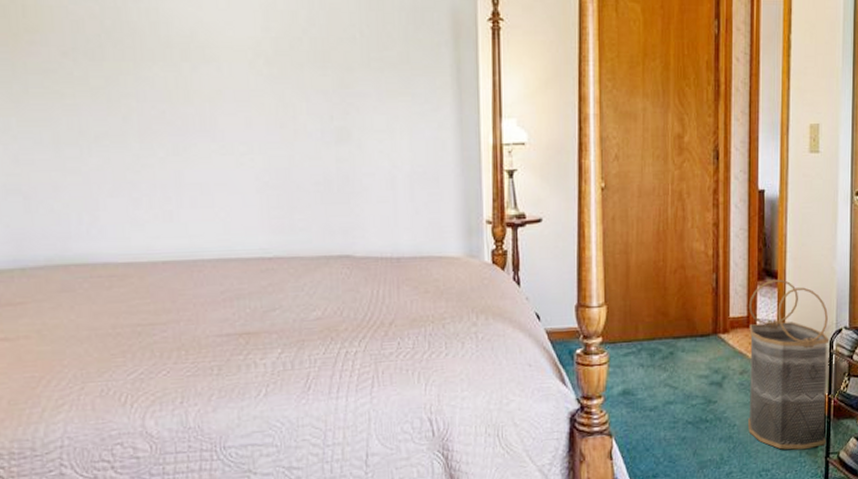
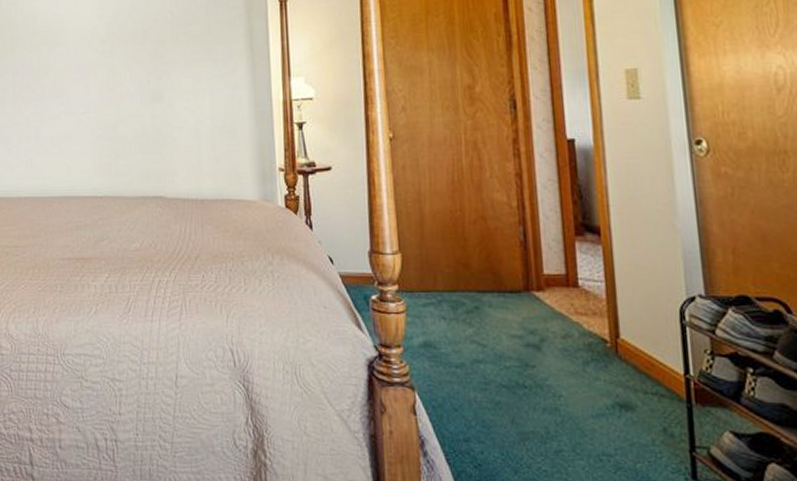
basket: present [748,279,830,450] -> none [567,235,689,438]

